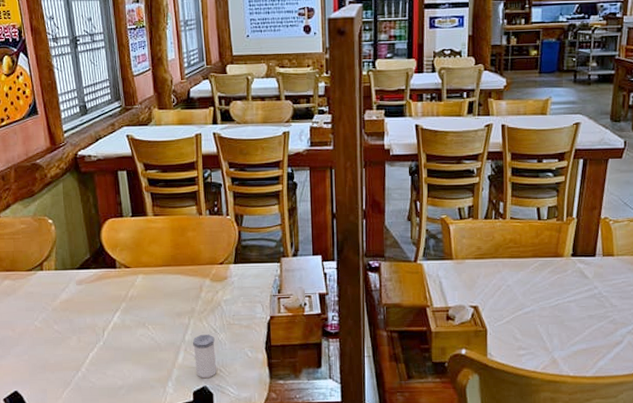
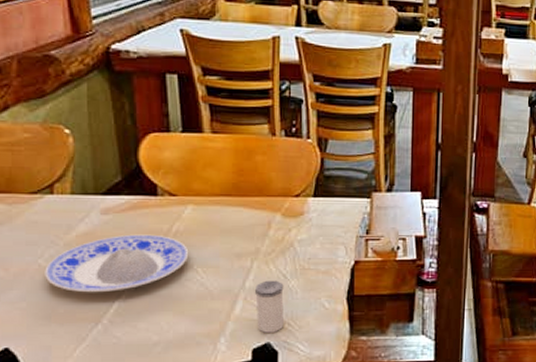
plate: none [39,299,142,347] -> present [45,234,189,293]

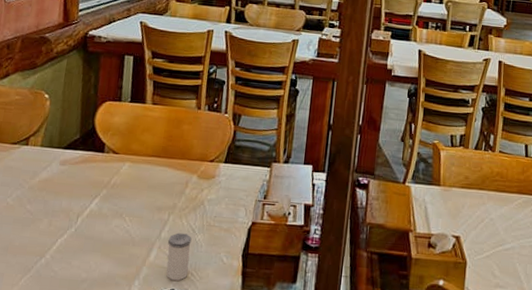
plate: present [45,234,189,293] -> none [9,183,121,231]

